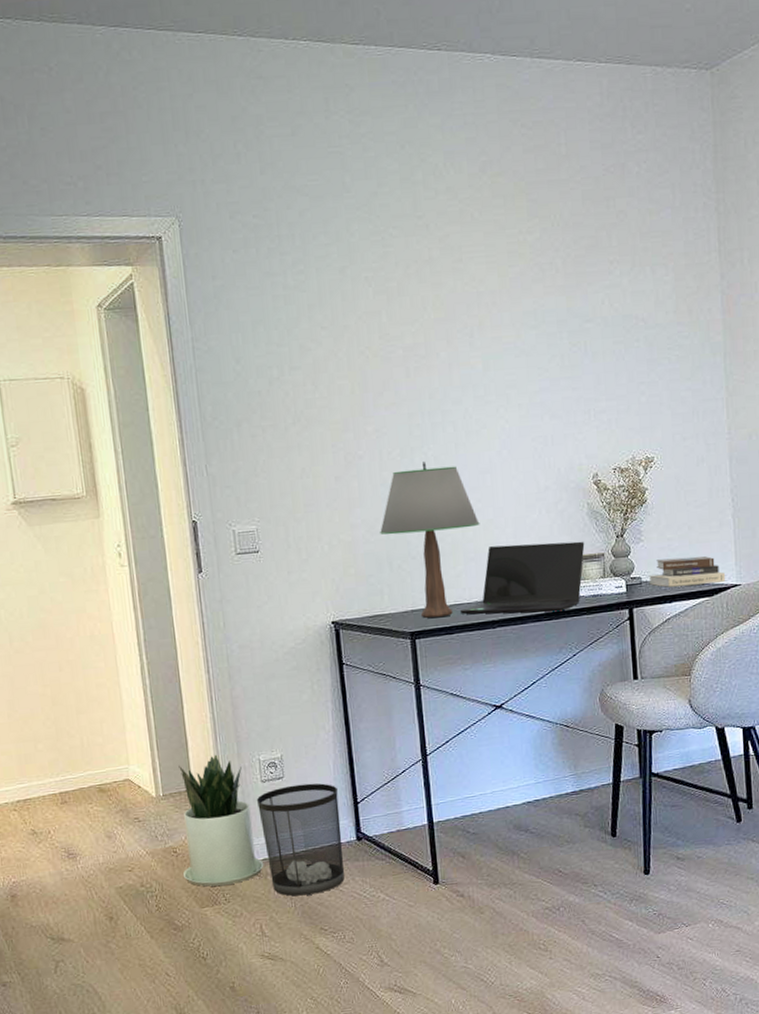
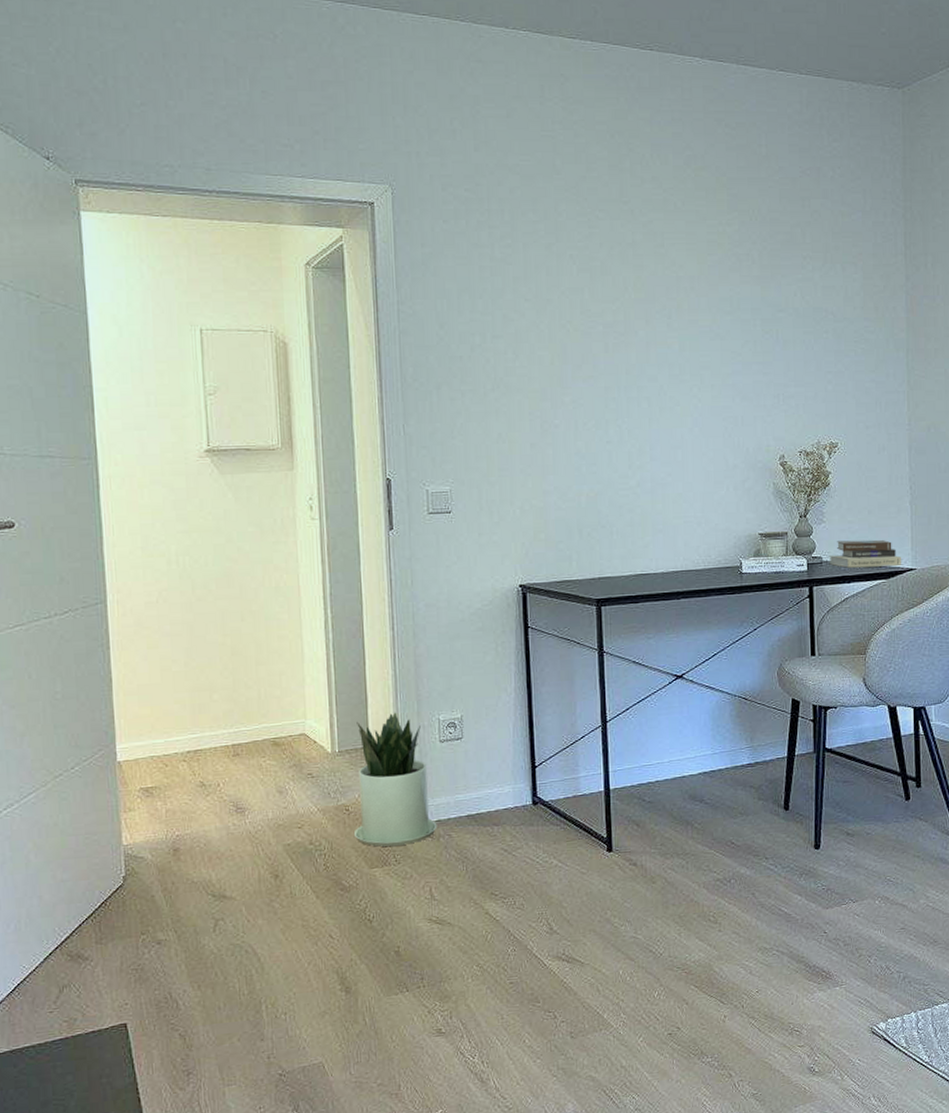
waste bin: present [256,783,345,896] -> none [433,745,519,860]
table lamp: present [380,461,480,618] -> none [572,434,669,587]
laptop: present [459,541,585,615] -> none [646,519,769,587]

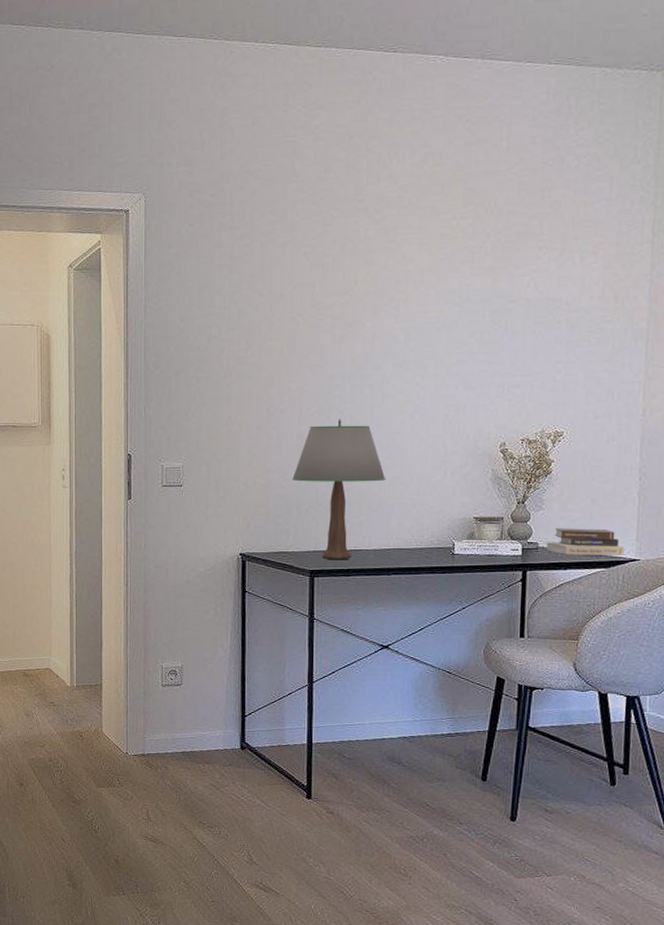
planter: present [353,712,437,847] -> none [85,657,156,771]
table lamp: none [572,434,669,587] -> present [292,419,386,560]

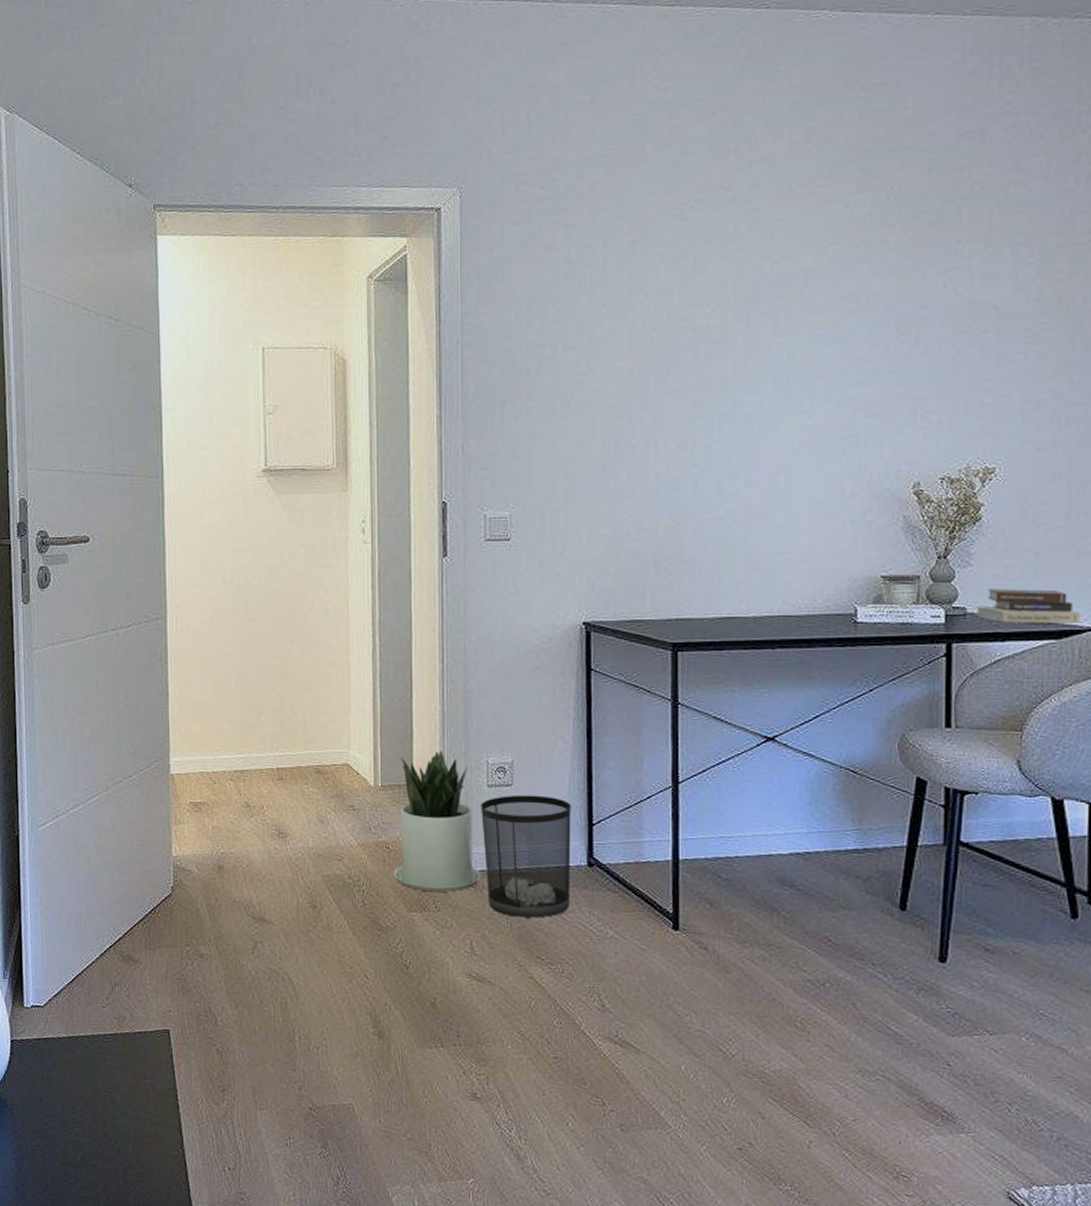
planter: none [85,657,156,771] -> present [393,750,481,892]
waste bin: none [155,692,228,791] -> present [480,794,571,918]
table lamp: present [292,419,386,560] -> none [648,455,767,630]

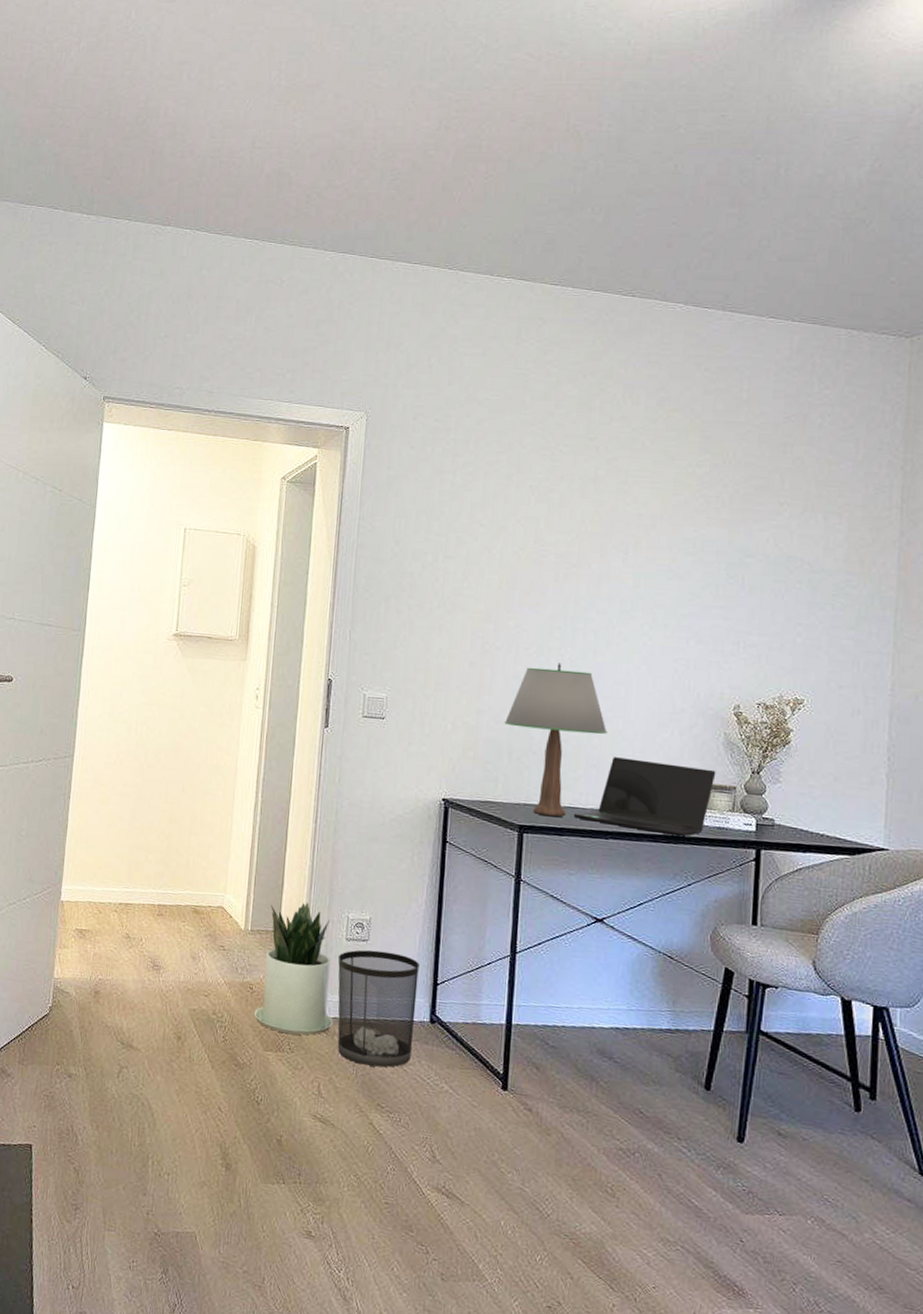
table lamp: none [648,455,767,630] -> present [505,663,608,817]
laptop: none [733,556,896,638] -> present [573,757,716,837]
books: present [975,589,1081,623] -> none [782,805,872,843]

